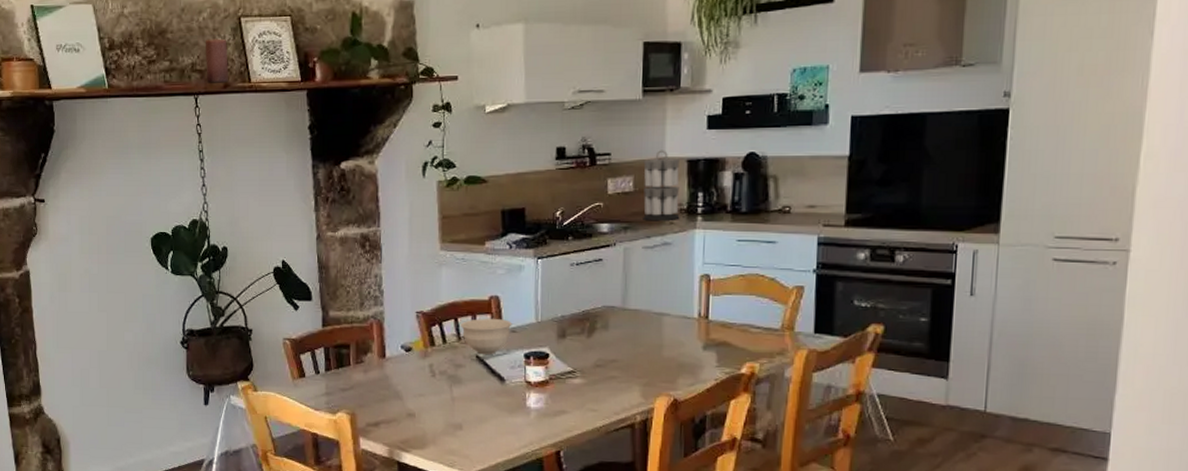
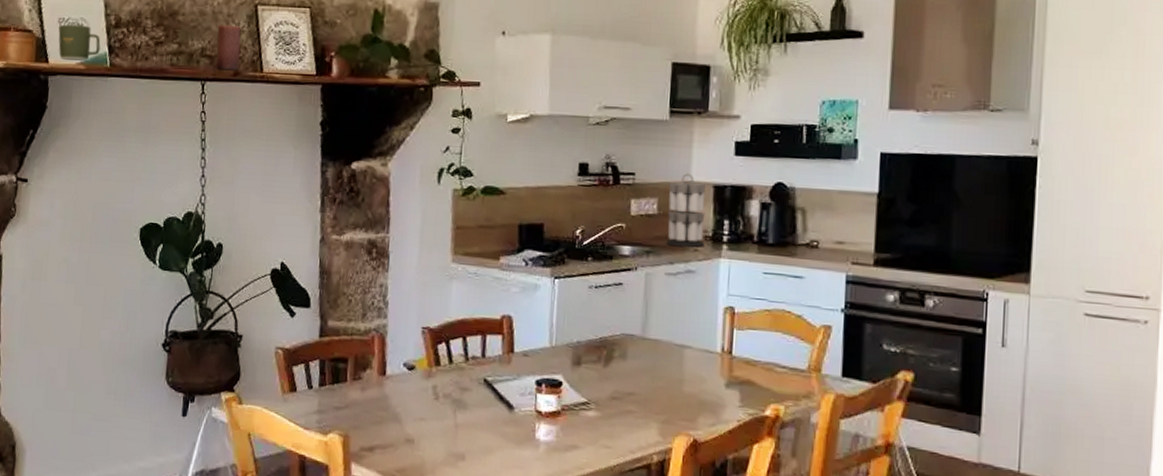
mug: none [57,50,98,86] -> present [58,24,101,61]
bowl: present [460,319,512,355] -> none [468,339,525,379]

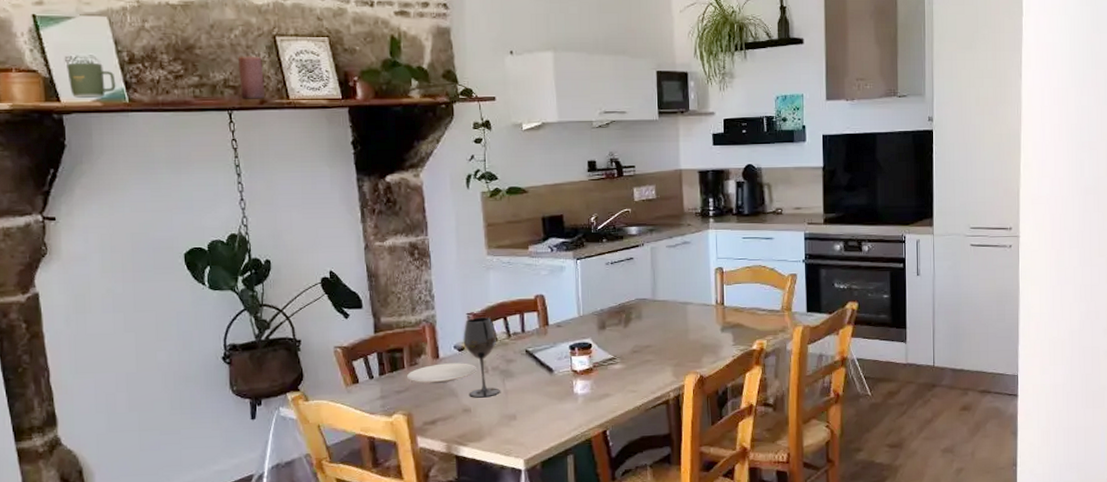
plate: none [347,381,427,405] -> present [406,363,477,384]
wineglass: none [413,333,452,429] -> present [463,317,500,398]
spice rack: present [666,173,706,248] -> none [663,163,696,224]

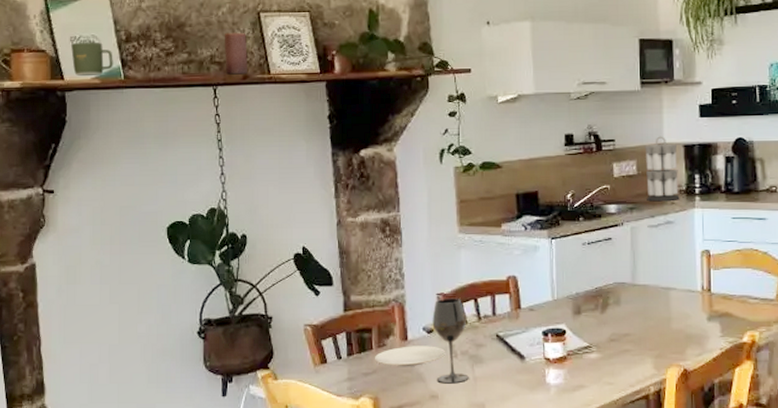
spice rack: none [663,163,696,224] -> present [645,136,680,202]

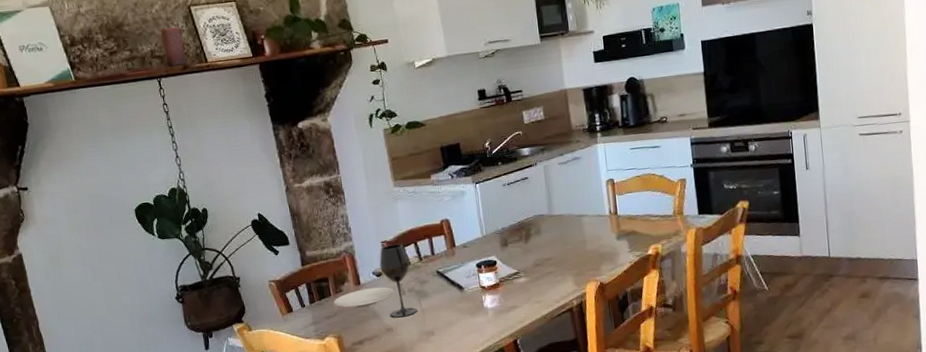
mug: present [71,42,113,77] -> none [21,48,63,82]
spice rack: present [645,136,680,202] -> none [549,83,584,142]

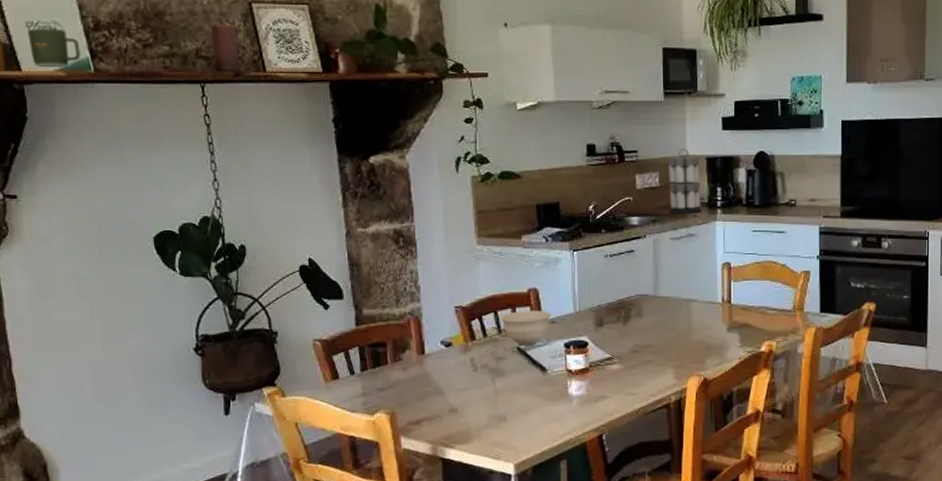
mug: none [21,48,63,82] -> present [28,28,81,68]
plate: present [333,287,395,308] -> none [389,359,465,382]
wineglass: present [379,244,417,318] -> none [450,312,489,397]
bowl: none [419,237,463,270] -> present [500,311,552,347]
spice rack: none [549,83,584,142] -> present [667,148,702,214]

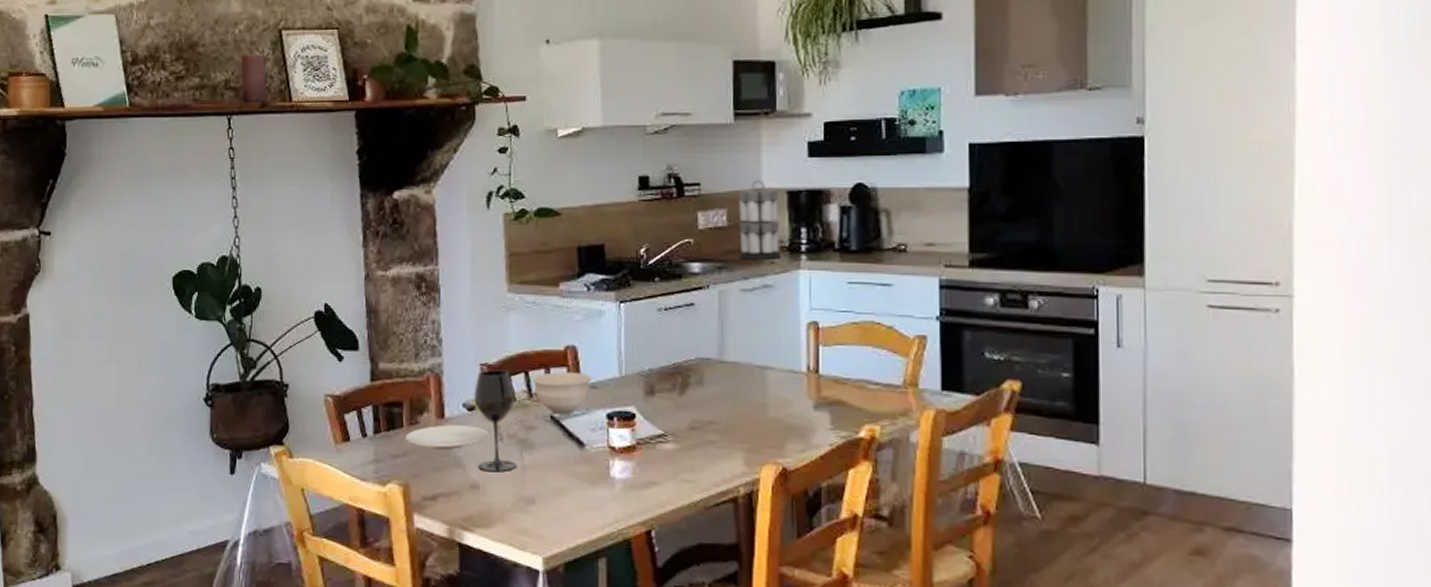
mug: present [28,28,81,68] -> none [73,64,118,104]
plate: none [389,359,465,382] -> present [404,425,490,450]
wineglass: none [450,312,489,397] -> present [474,370,516,472]

